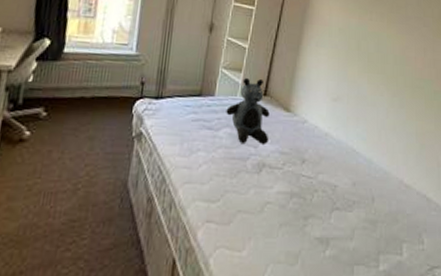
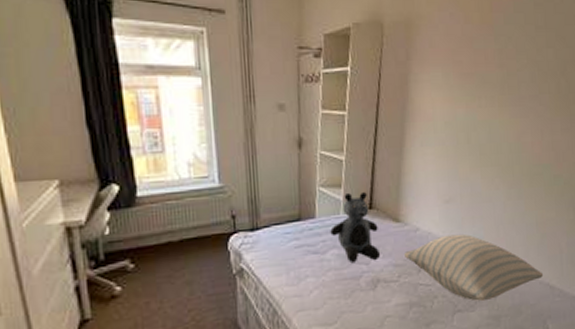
pillow: none [291,131,421,202] -> present [405,234,544,301]

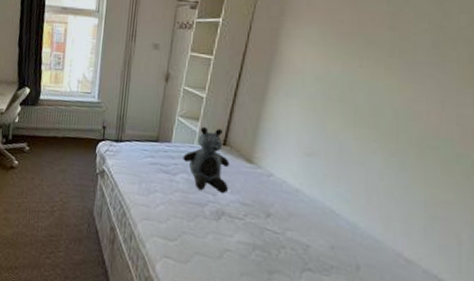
pillow: present [405,234,544,301] -> none [254,187,430,270]

